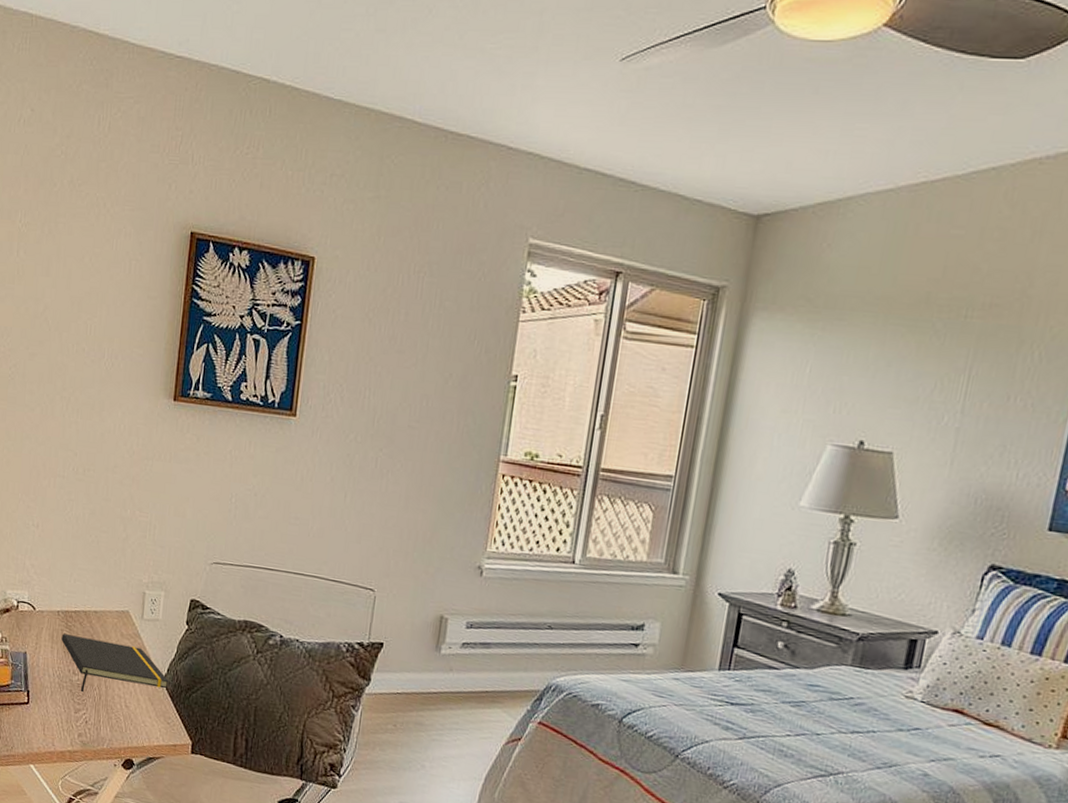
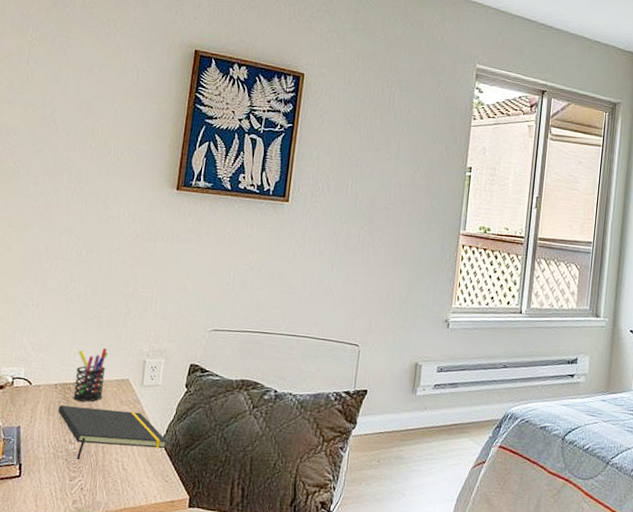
pen holder: none [75,575,107,632] -> present [73,348,108,402]

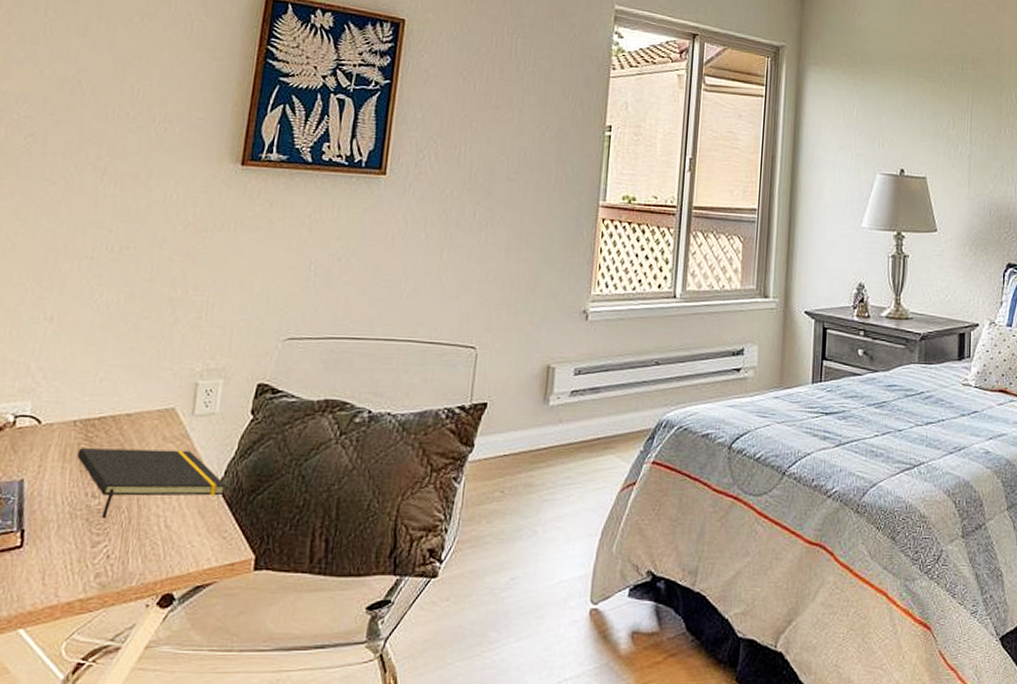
pen holder: present [73,348,108,402] -> none [97,369,147,441]

